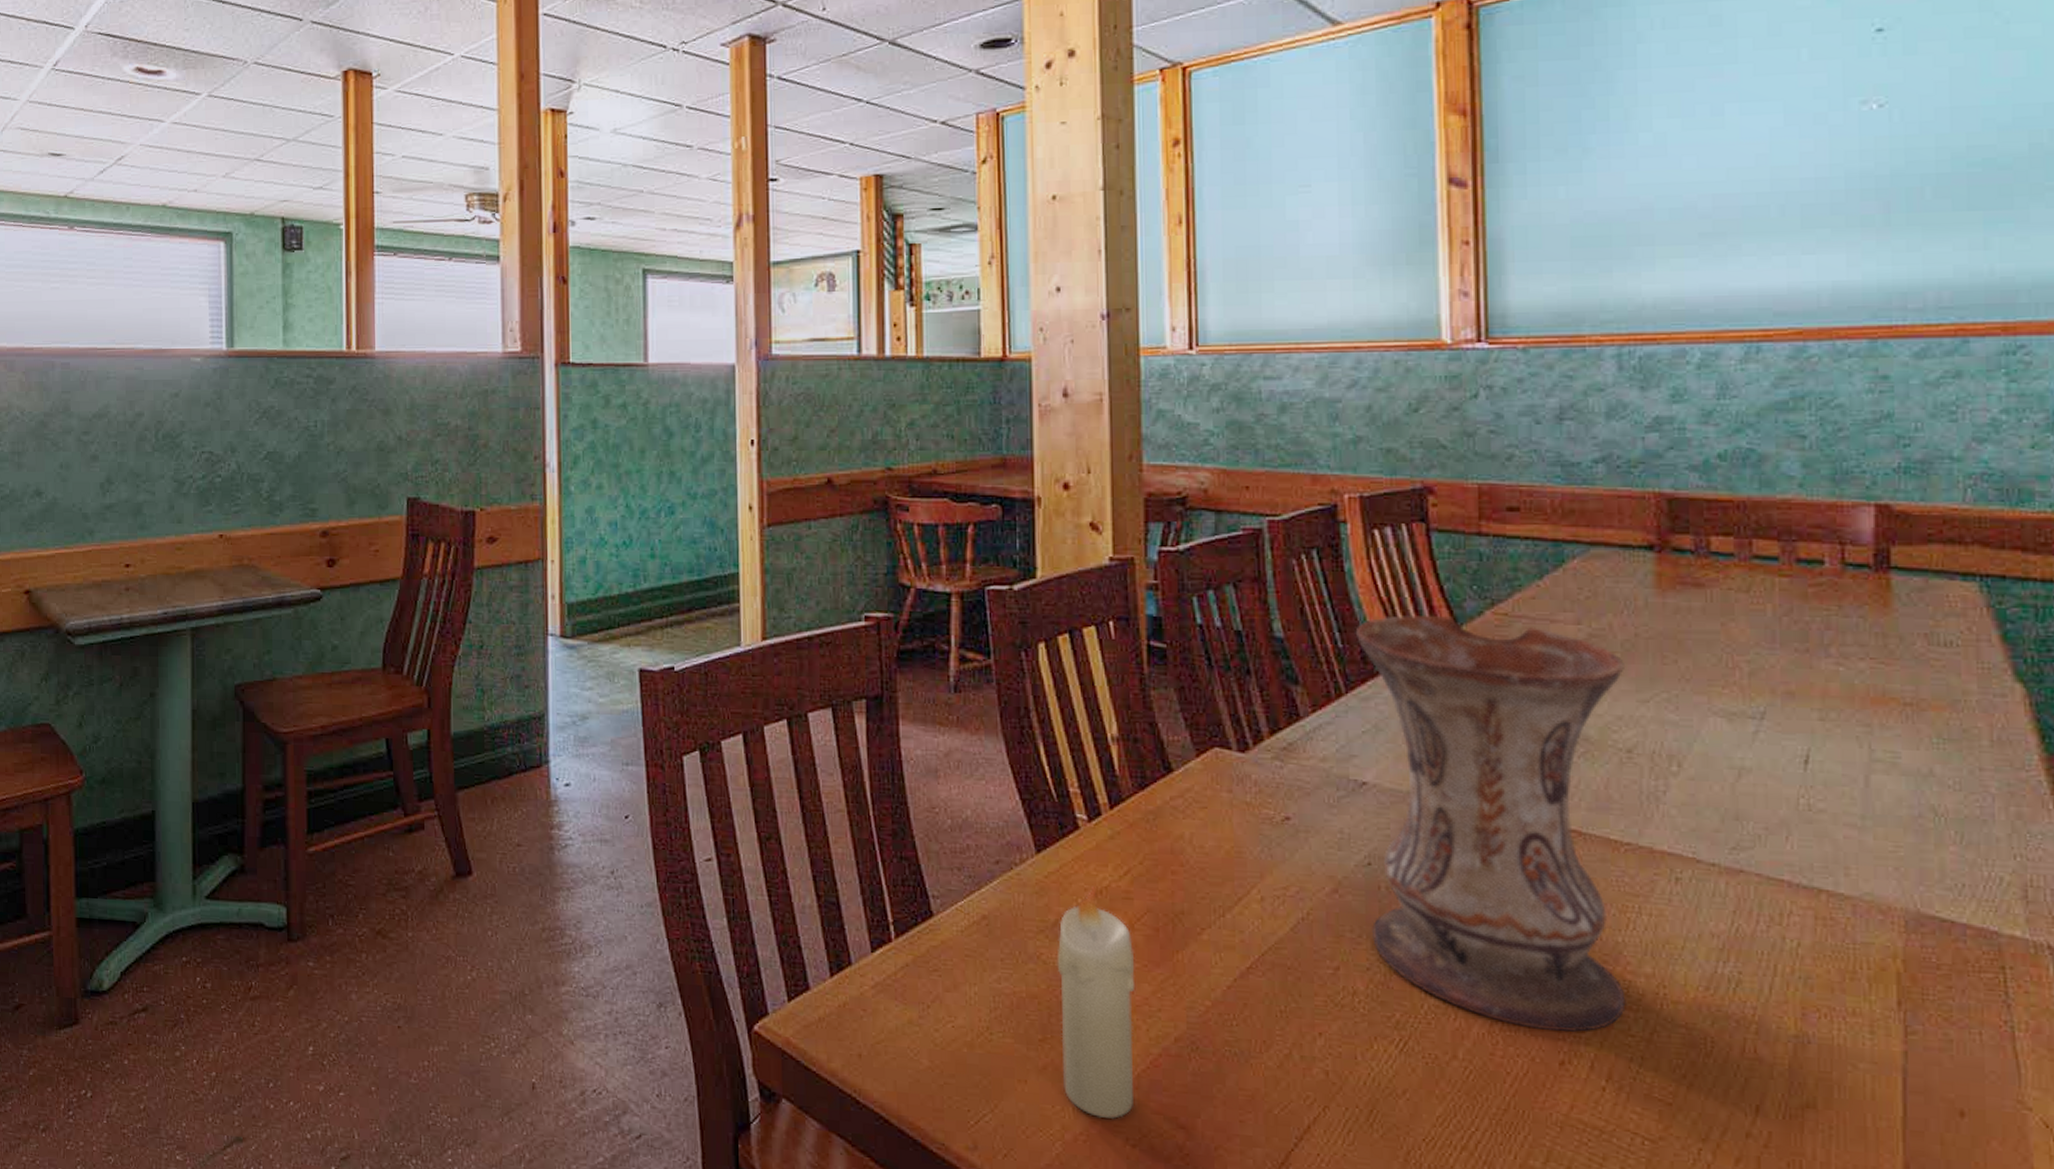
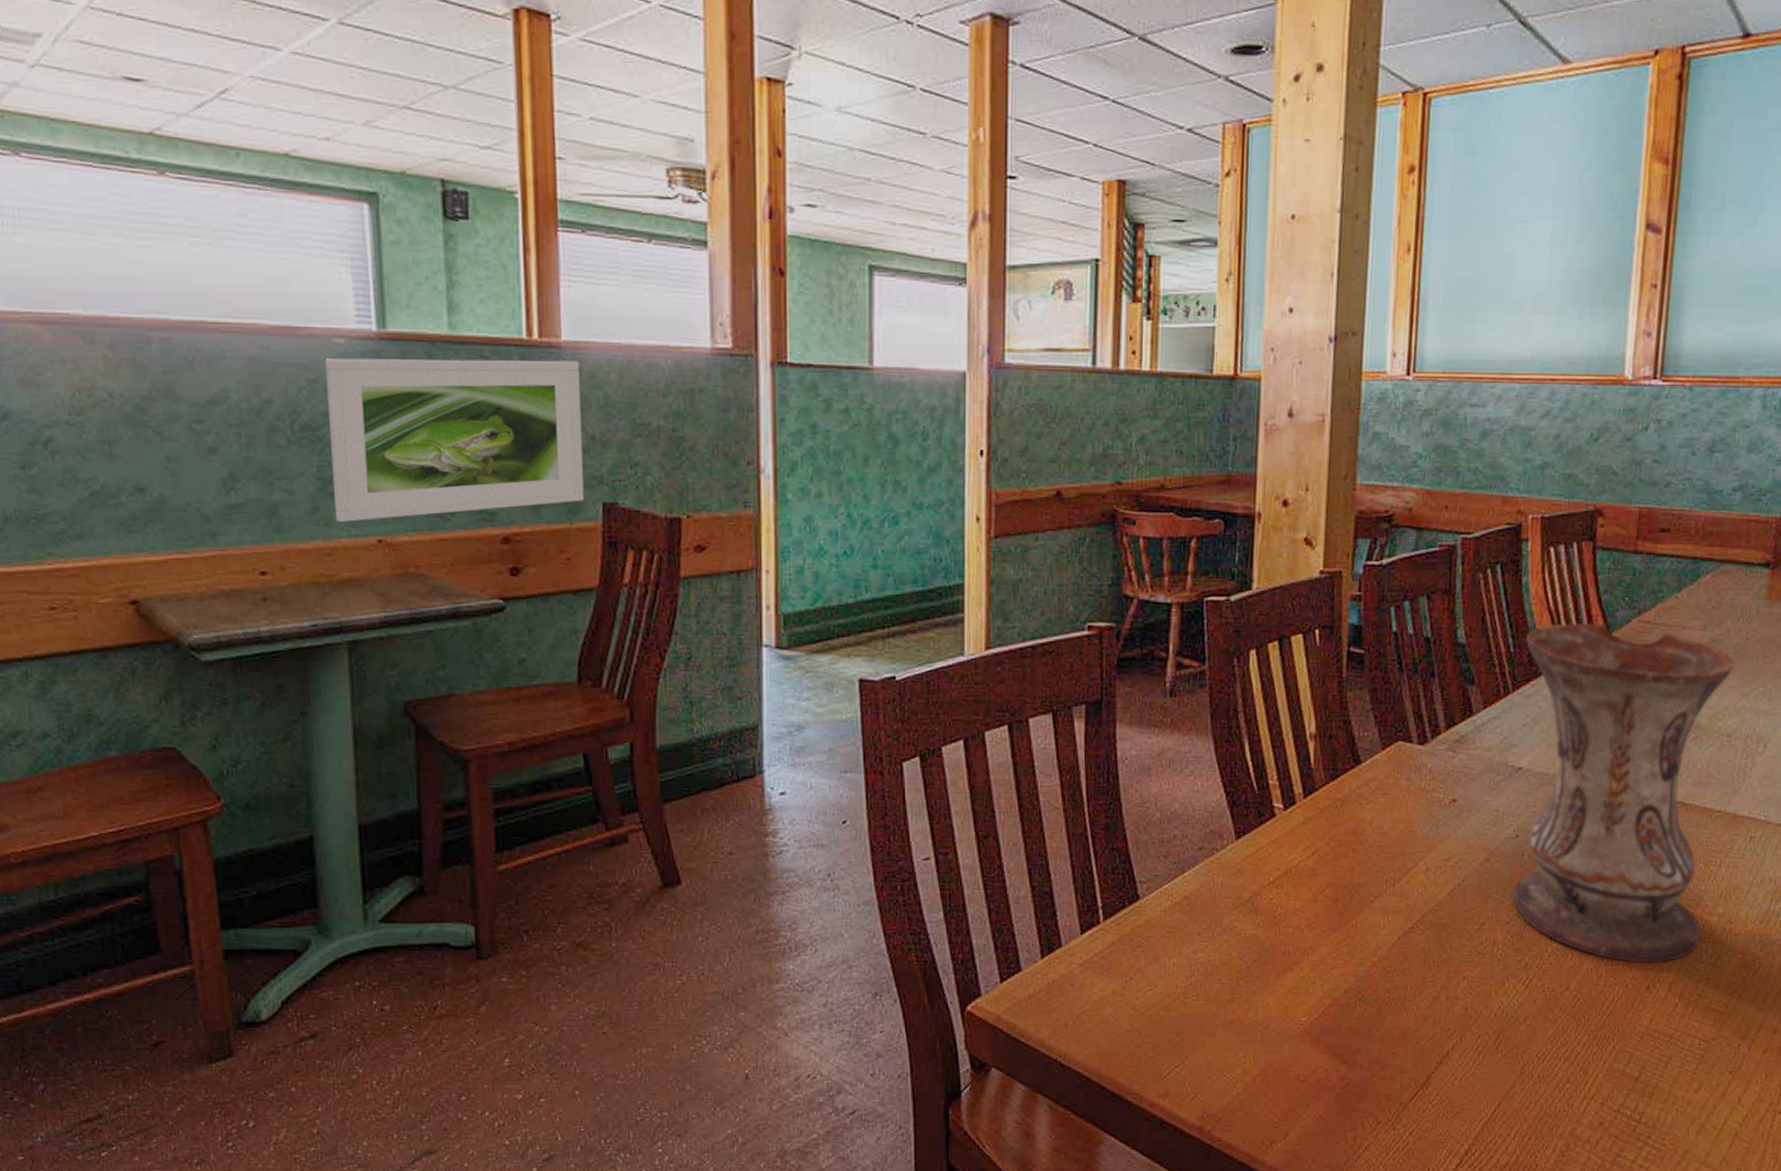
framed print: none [185,369,392,519] -> present [325,358,585,522]
candle: present [1057,886,1136,1119] -> none [1247,866,1316,1060]

